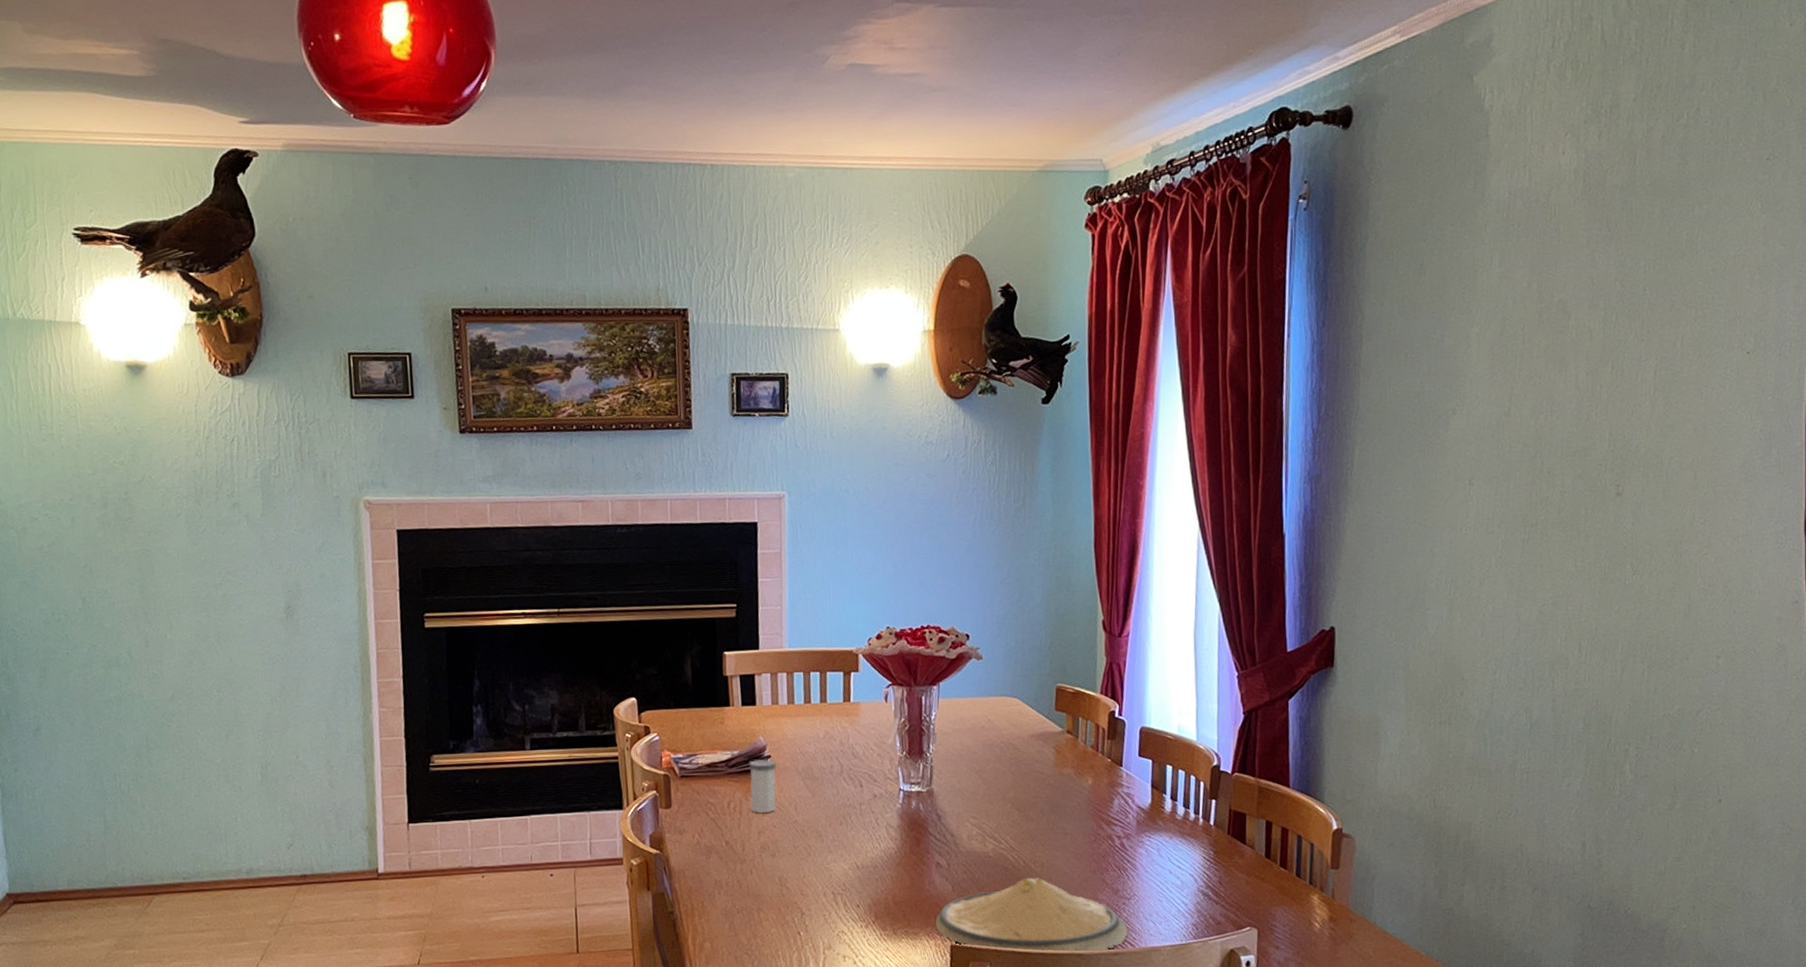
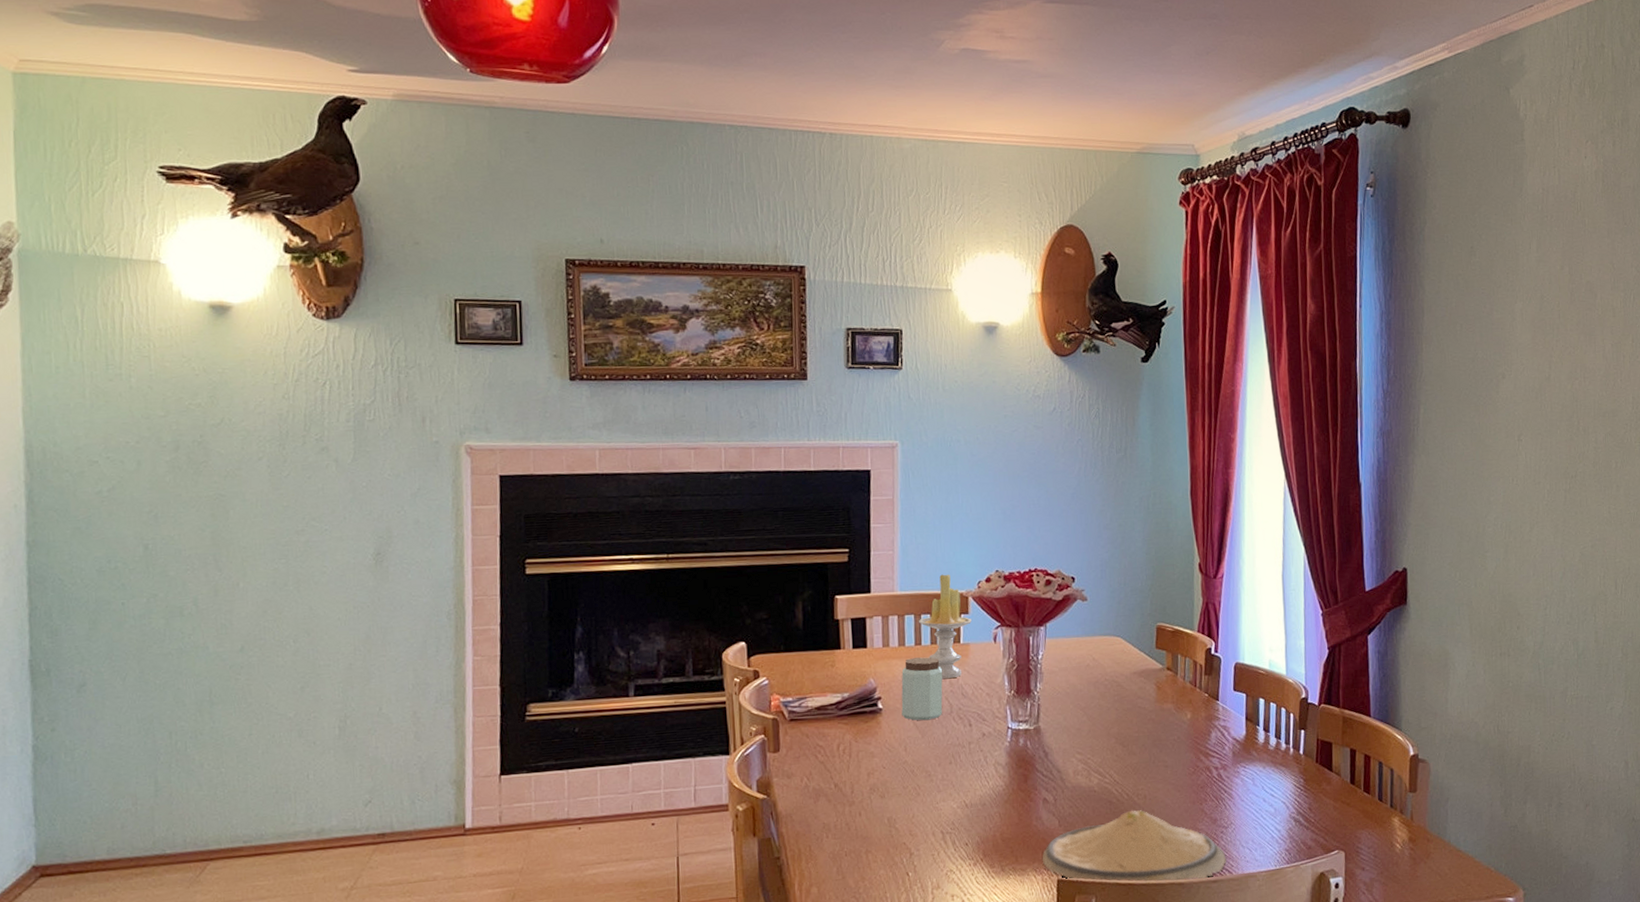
salt shaker: present [749,759,776,814] -> none [859,701,887,755]
peanut butter: none [791,715,833,780] -> present [901,657,943,721]
candle: none [808,630,863,738] -> present [919,574,973,679]

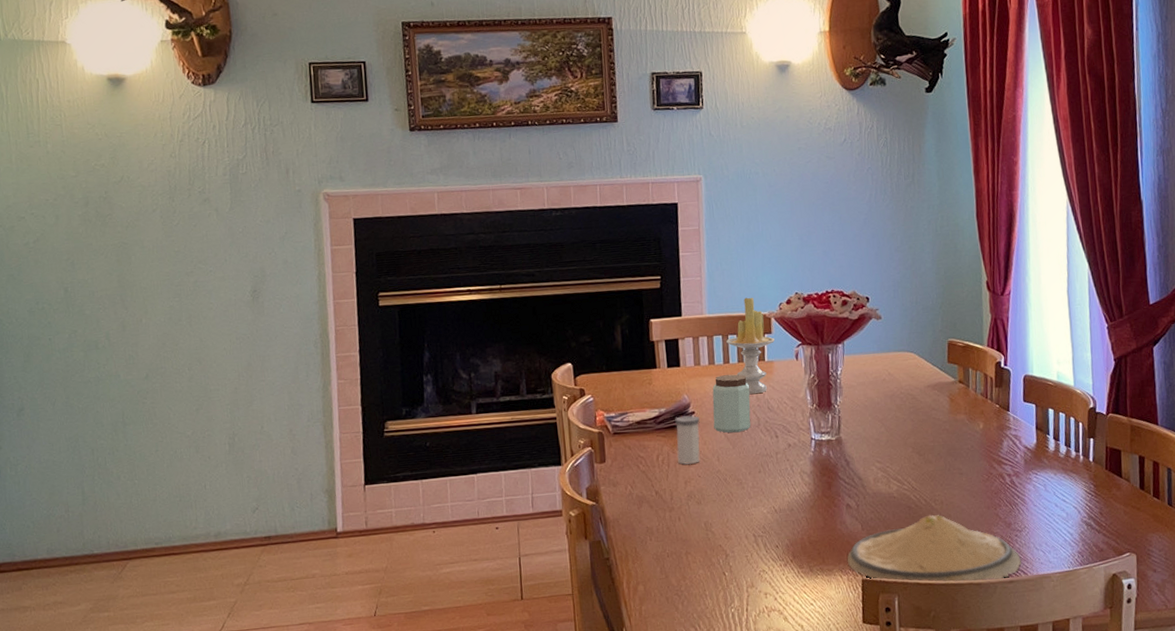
salt shaker: none [859,701,887,755] -> present [675,415,700,465]

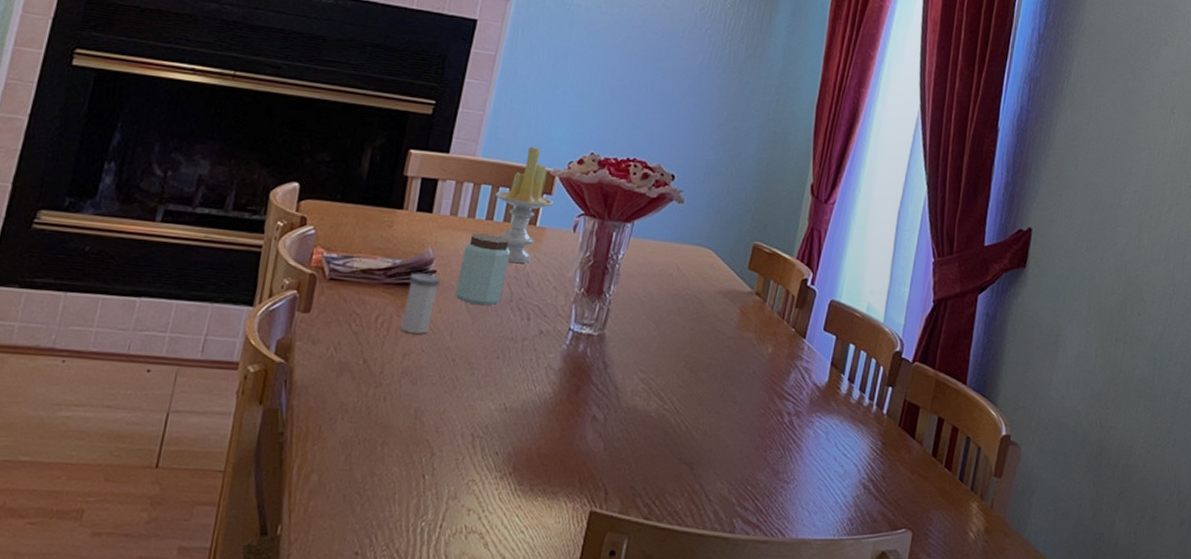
plate: present [847,515,1022,582] -> none [578,445,782,539]

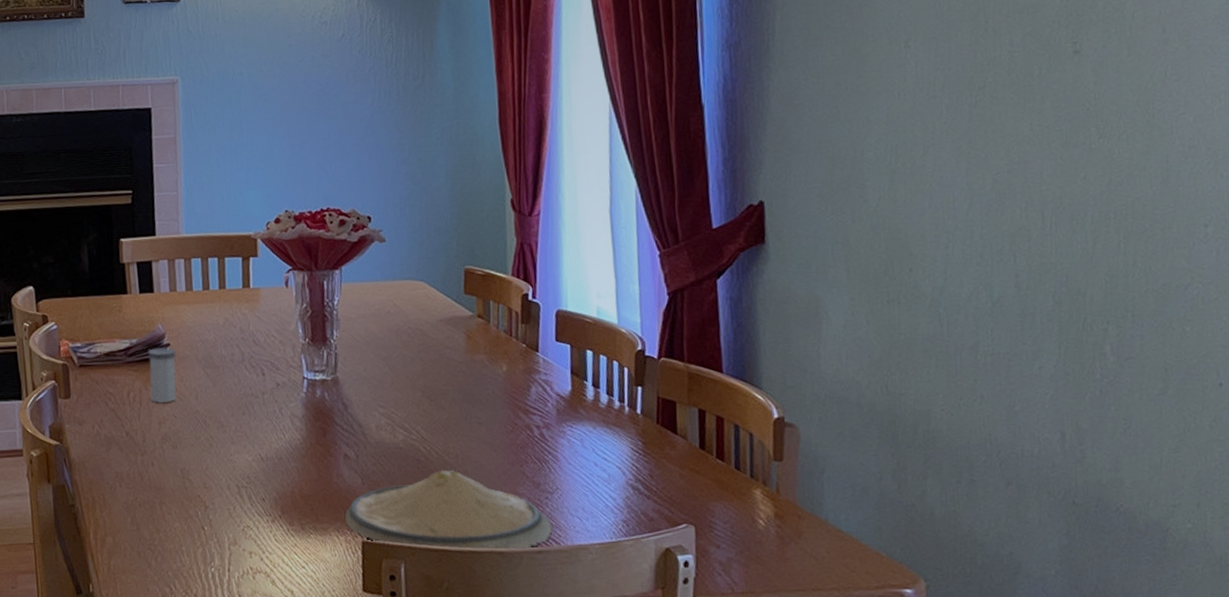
peanut butter: present [455,233,511,306] -> none [190,302,234,369]
candle: present [495,146,555,263] -> none [206,215,262,325]
plate: none [578,445,782,539] -> present [345,470,553,550]

